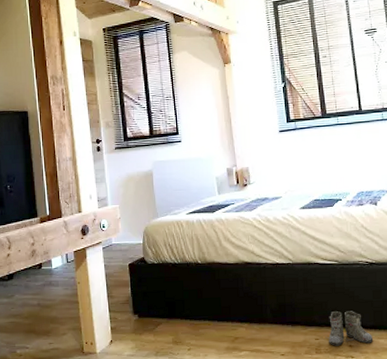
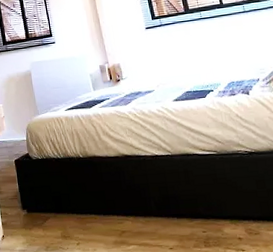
boots: present [325,311,374,346] -> none [212,202,263,239]

